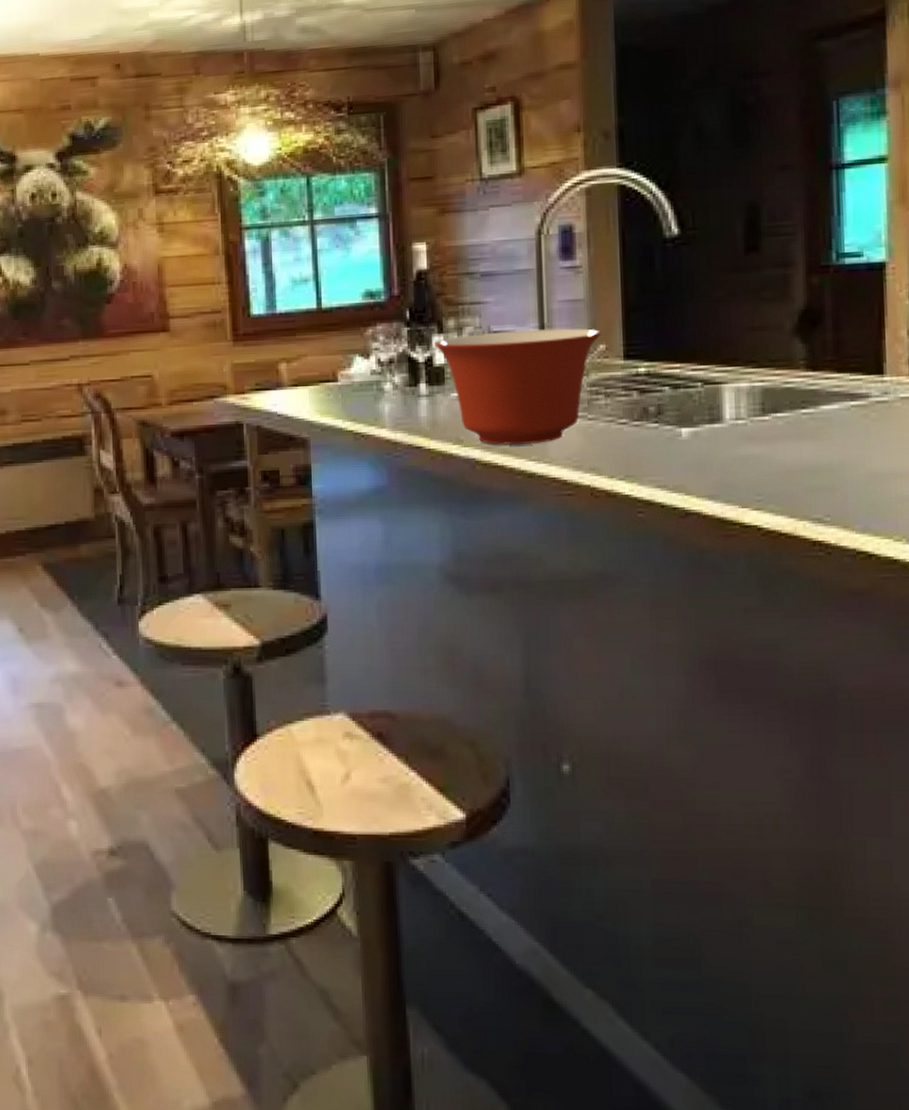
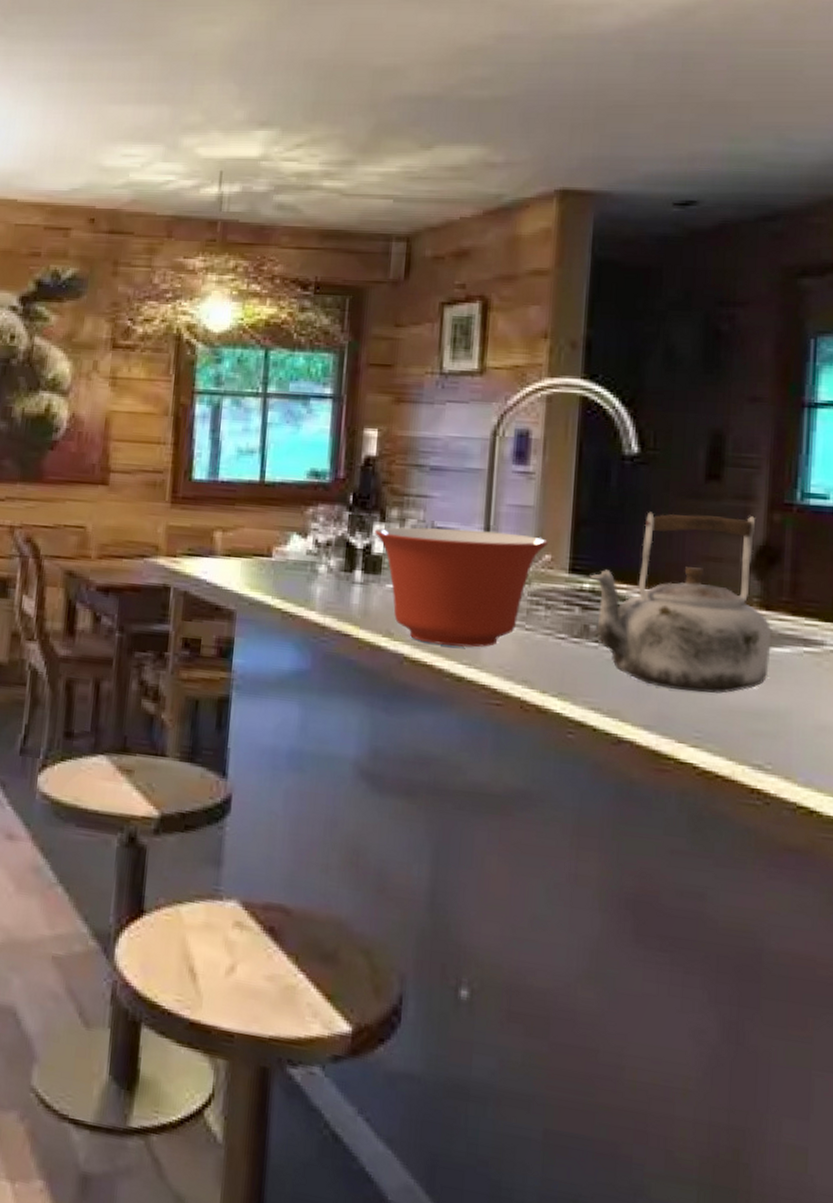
kettle: none [644,282,821,459] -> present [589,512,772,694]

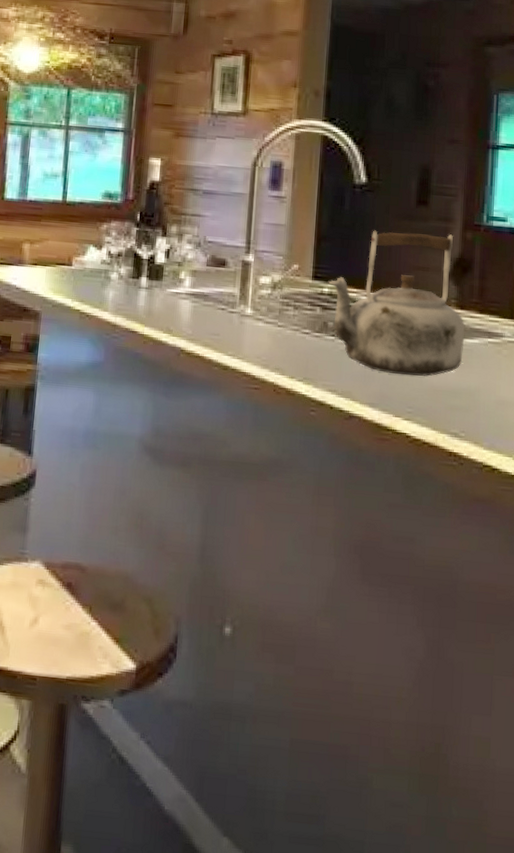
mixing bowl: present [375,527,549,647] -> none [158,241,297,341]

